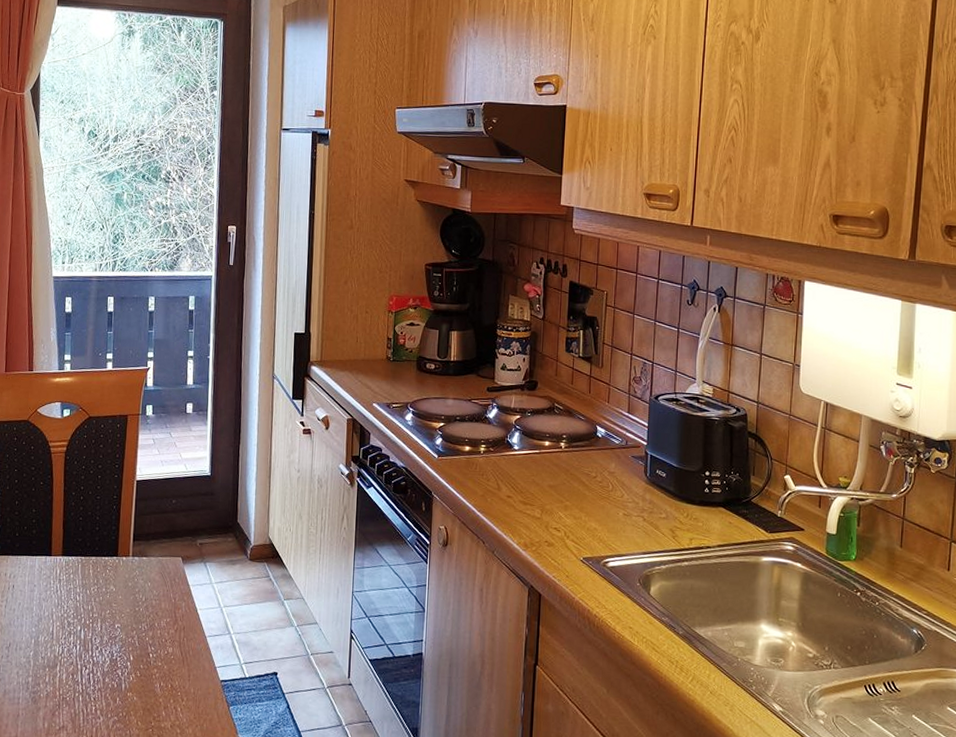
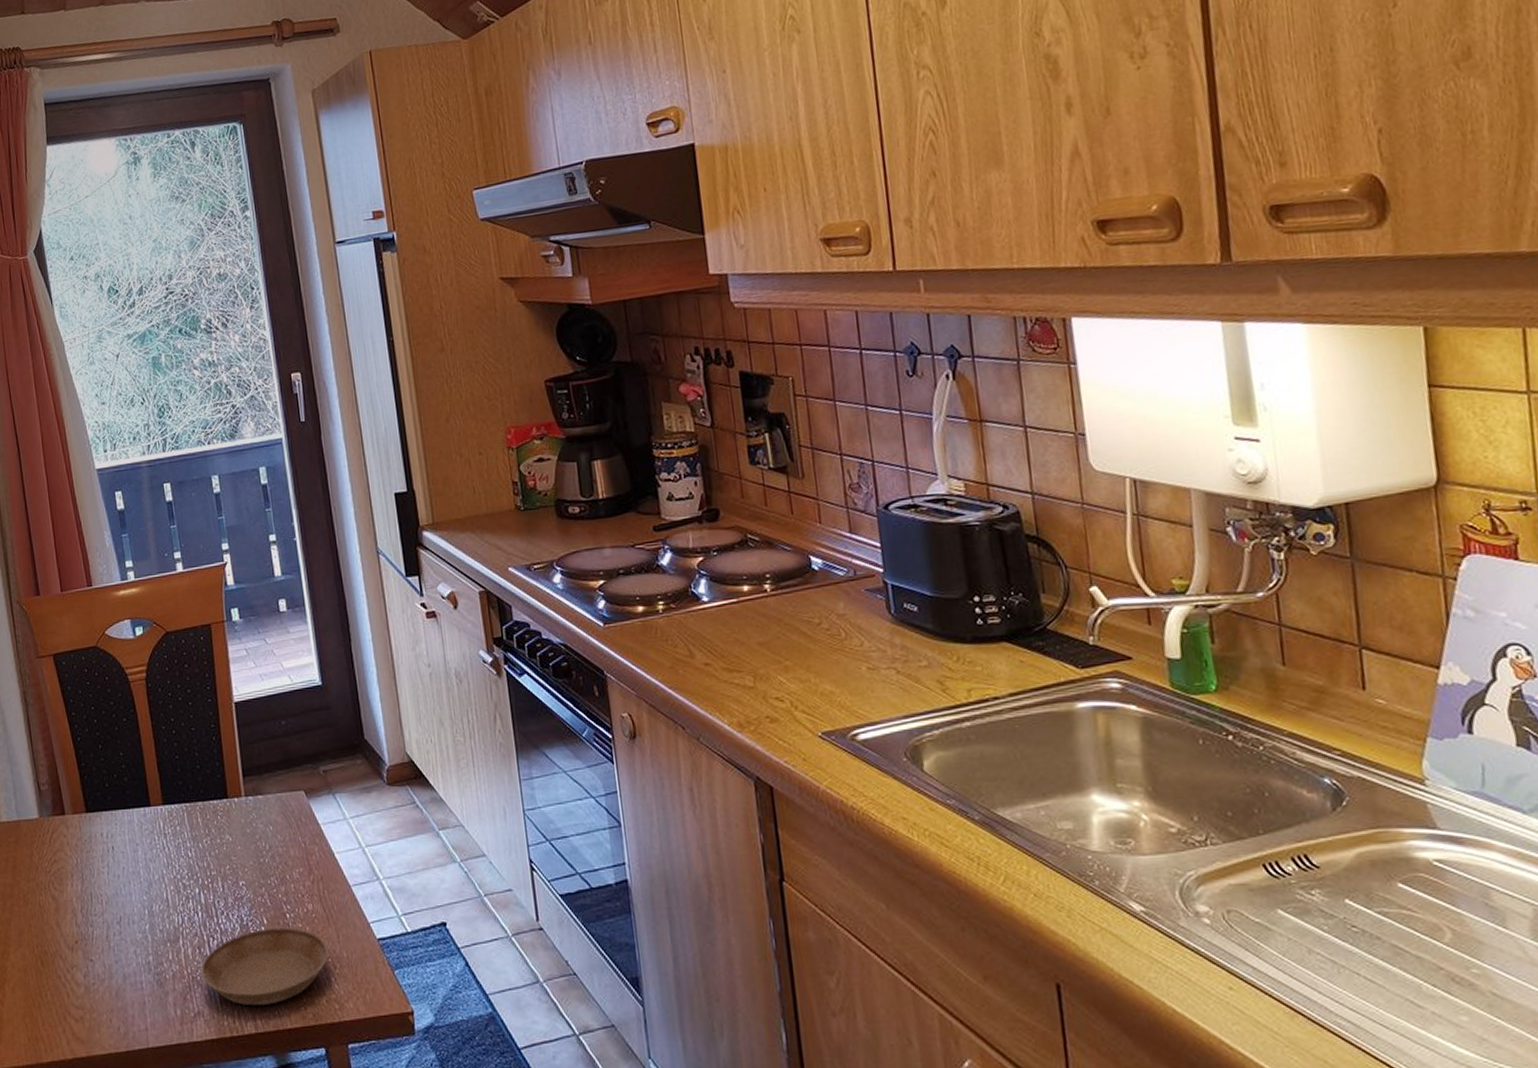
saucer: none [71,663,180,726] -> present [201,927,329,1006]

